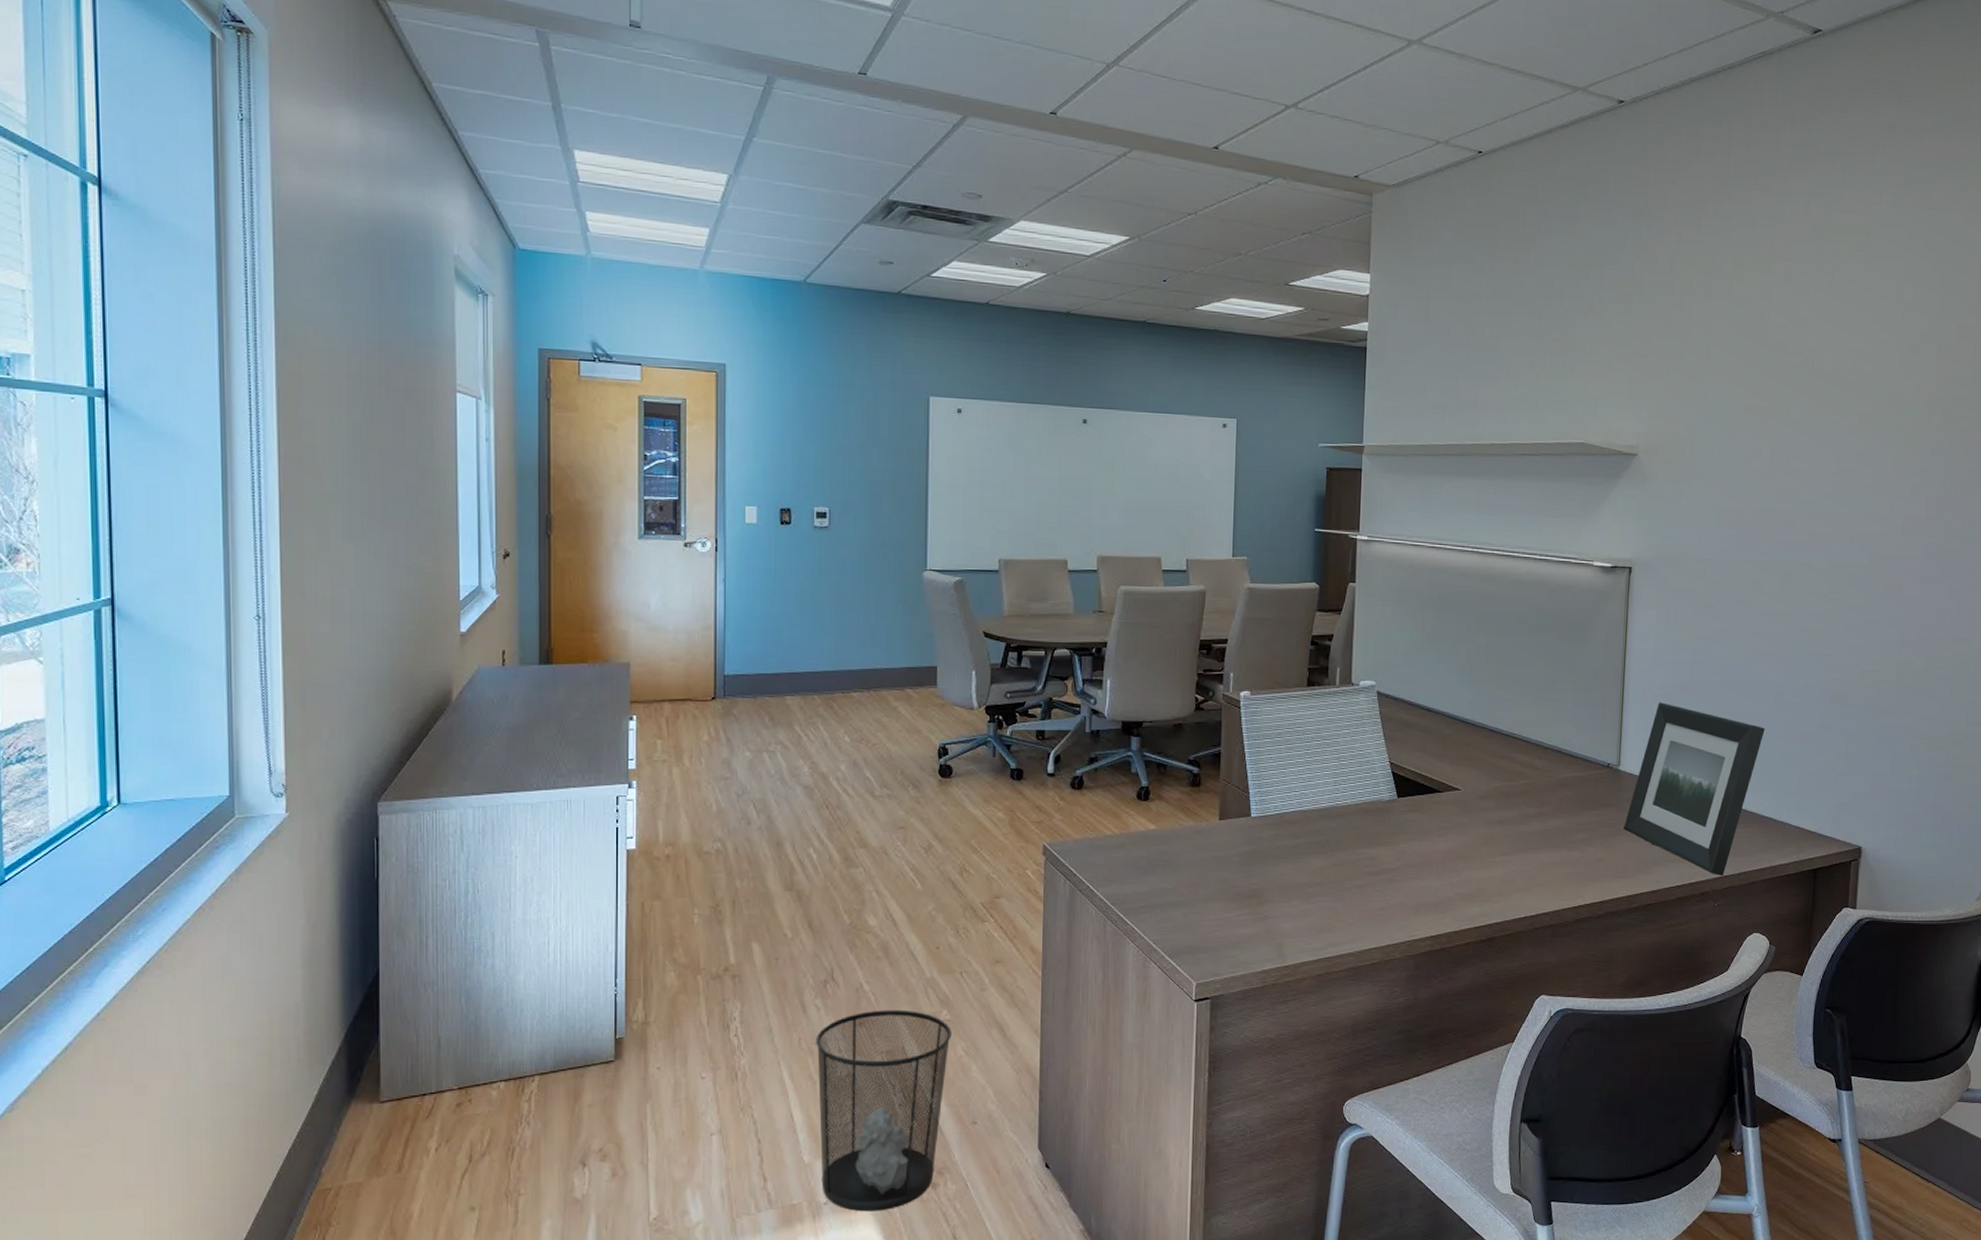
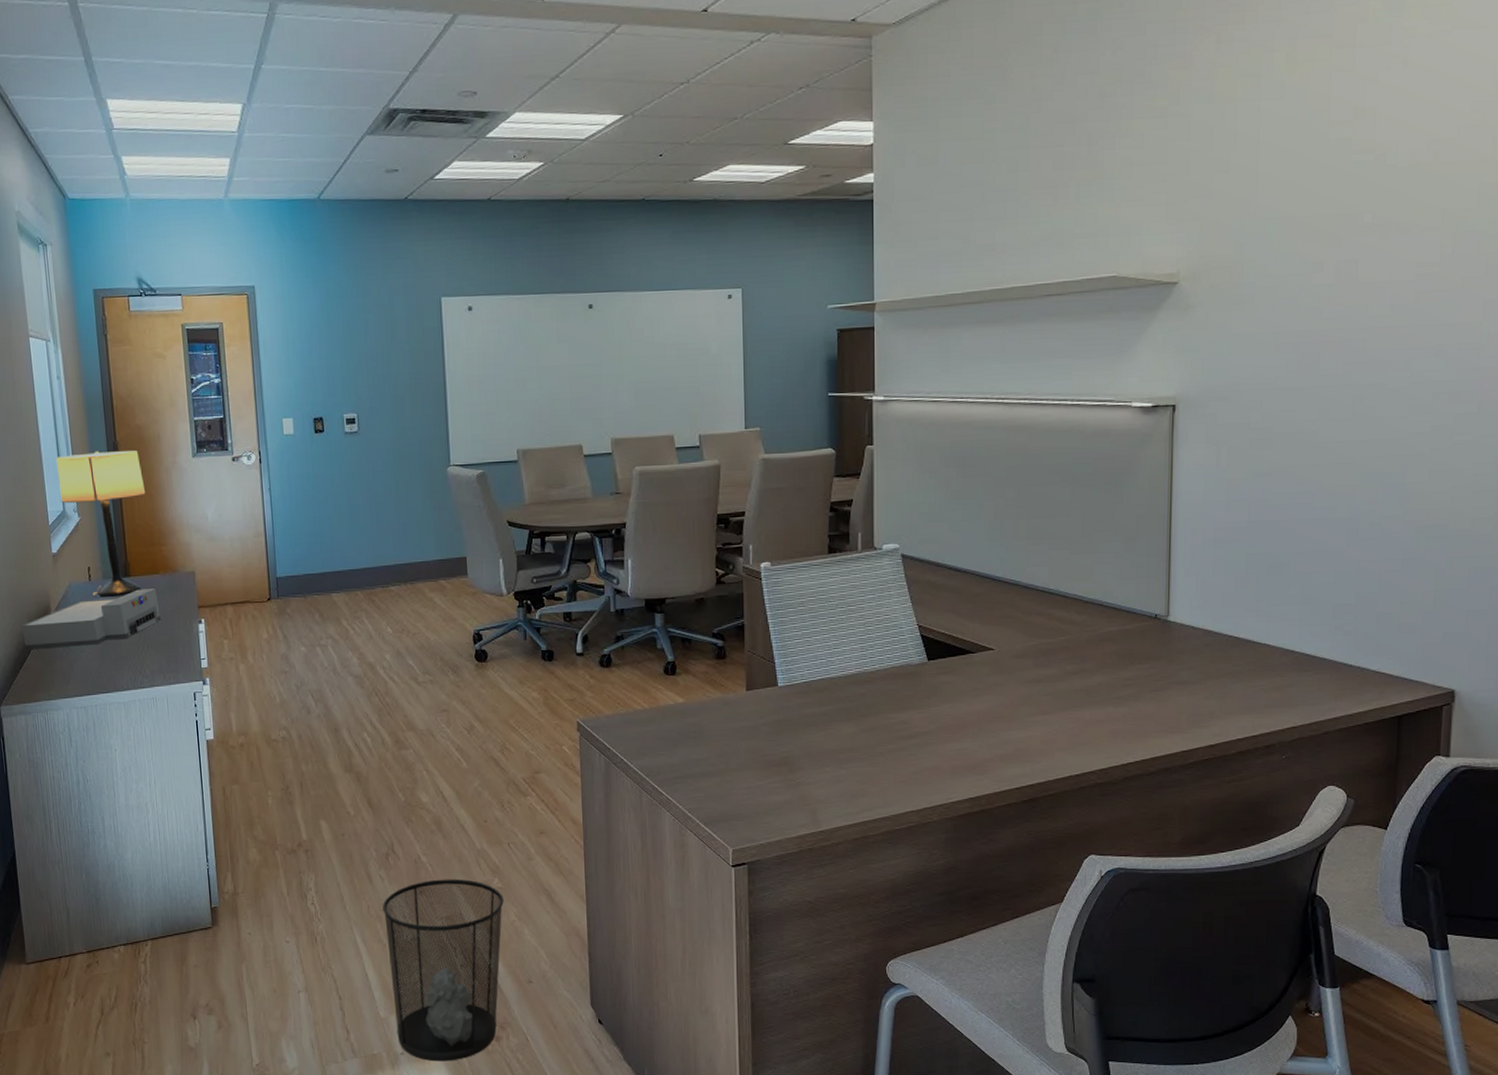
architectural model: none [414,678,585,739] -> present [21,589,161,650]
table lamp: none [475,523,580,685] -> present [55,451,146,597]
picture frame: present [1624,702,1765,875] -> none [1175,547,1336,727]

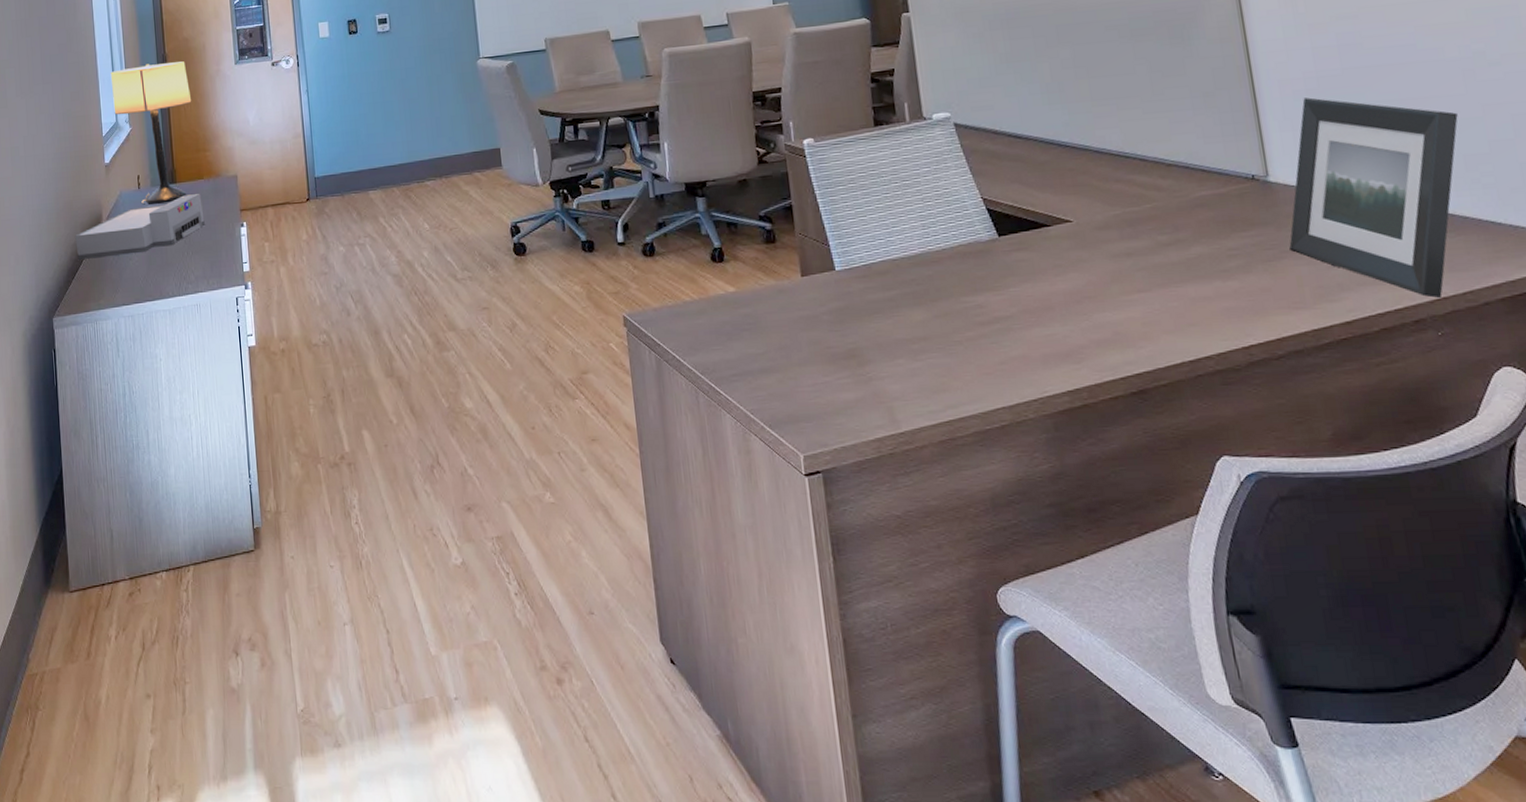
waste bin: present [382,879,504,1062] -> none [429,493,558,709]
picture frame: none [1175,547,1336,727] -> present [1289,97,1458,298]

